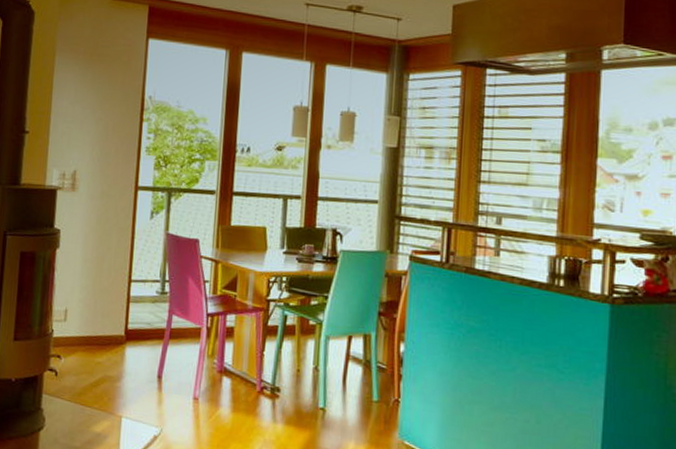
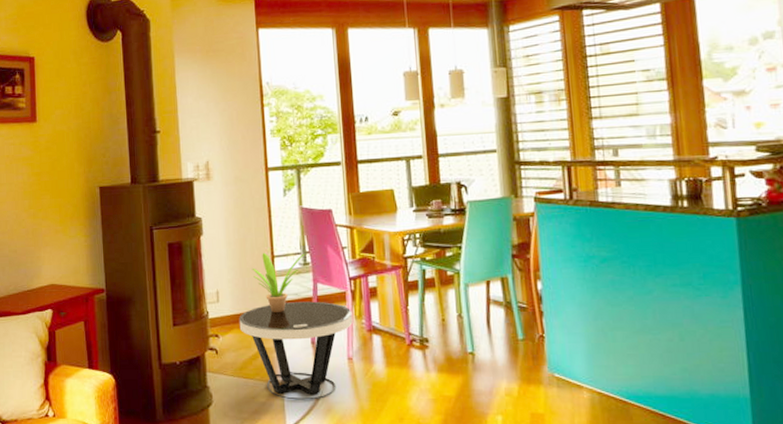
side table: none [84,330,205,437] -> present [239,301,353,400]
potted plant: none [106,275,163,341] -> present [252,252,304,312]

